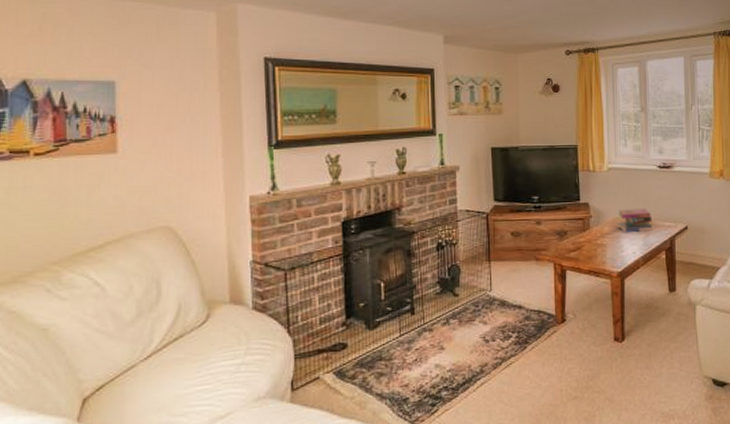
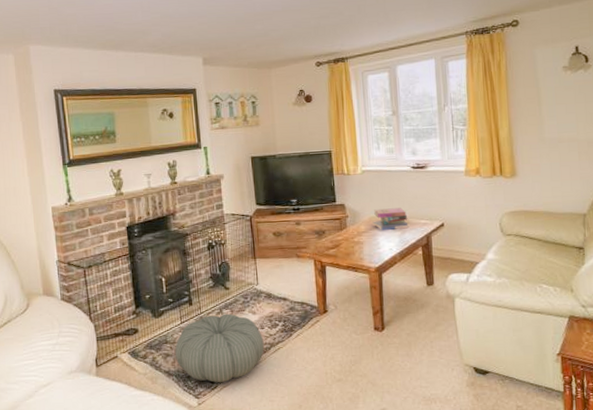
pouf: none [391,324,495,405] -> present [175,313,265,382]

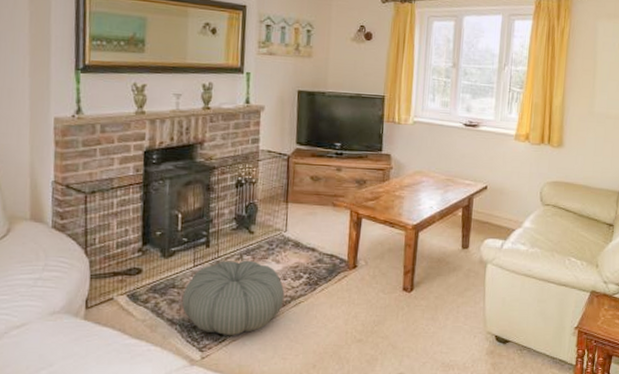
books: present [371,208,409,231] -> none [415,164,453,188]

